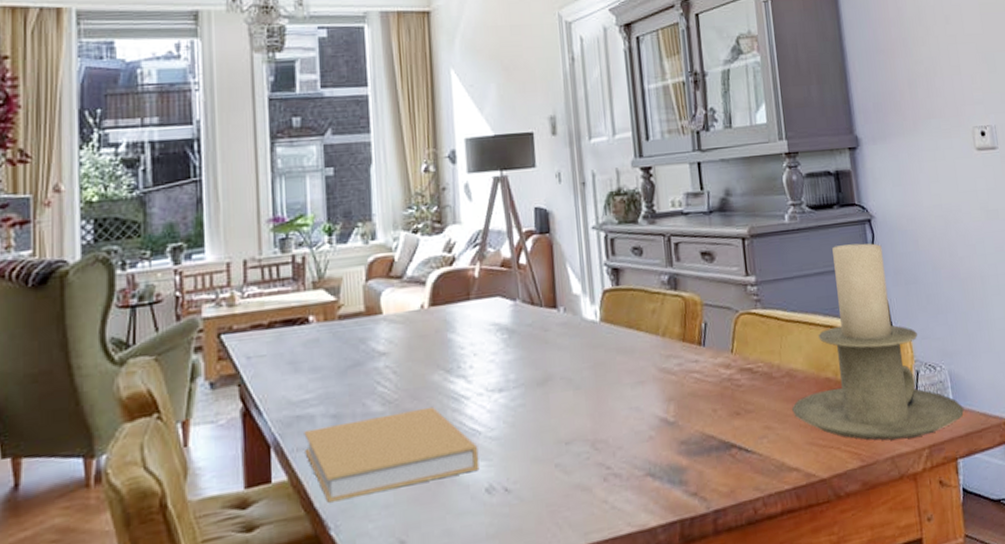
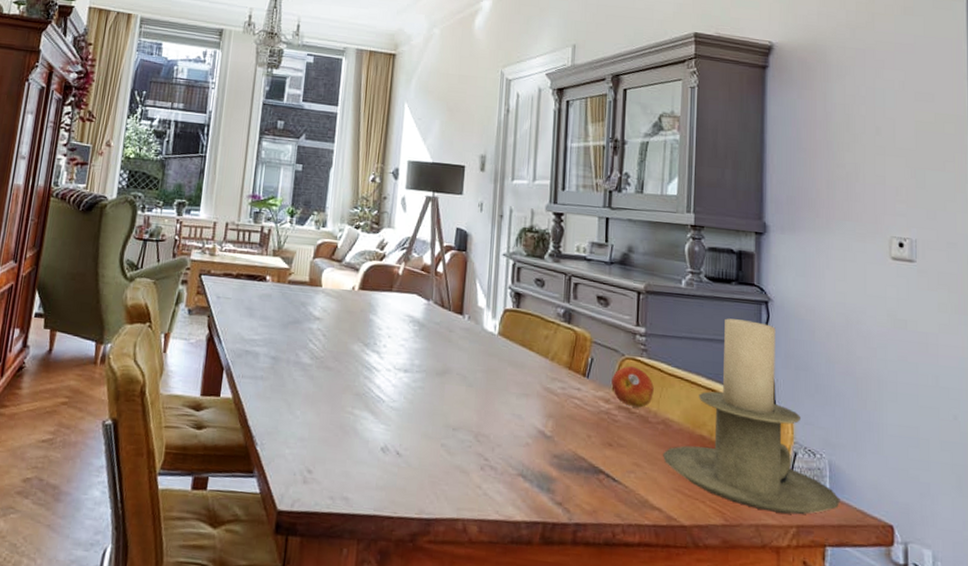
book: present [304,406,480,503] -> none [247,363,381,431]
fruit: none [729,321,774,366] -> present [611,366,654,408]

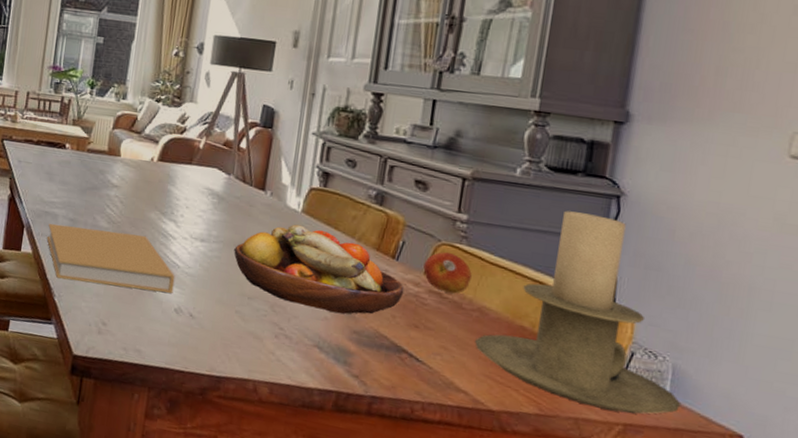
book: none [247,363,381,431] -> present [46,223,175,293]
fruit bowl: none [436,347,596,438] -> present [233,224,404,314]

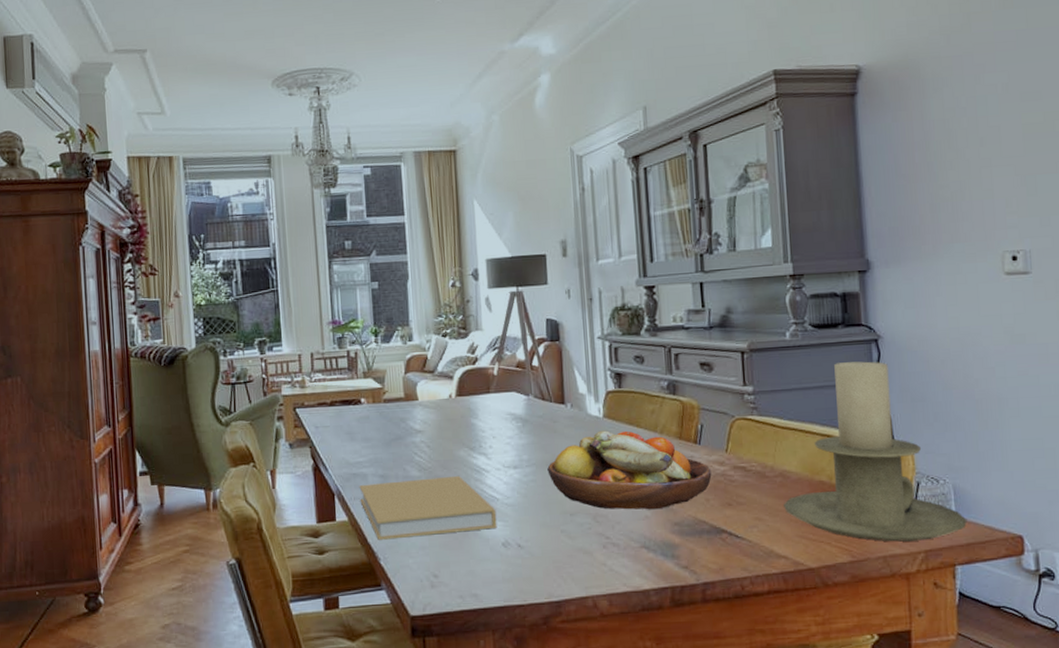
fruit: present [423,252,472,294] -> none [724,426,768,465]

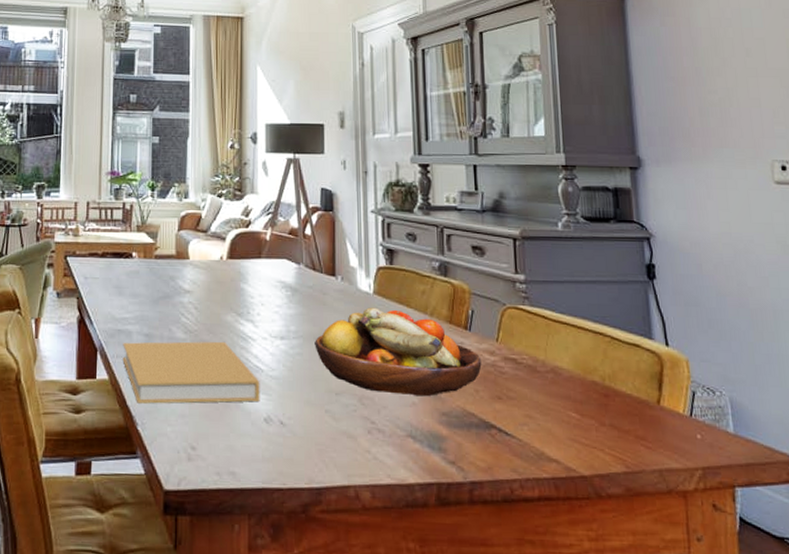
candle holder: present [784,361,968,542] -> none [555,258,746,456]

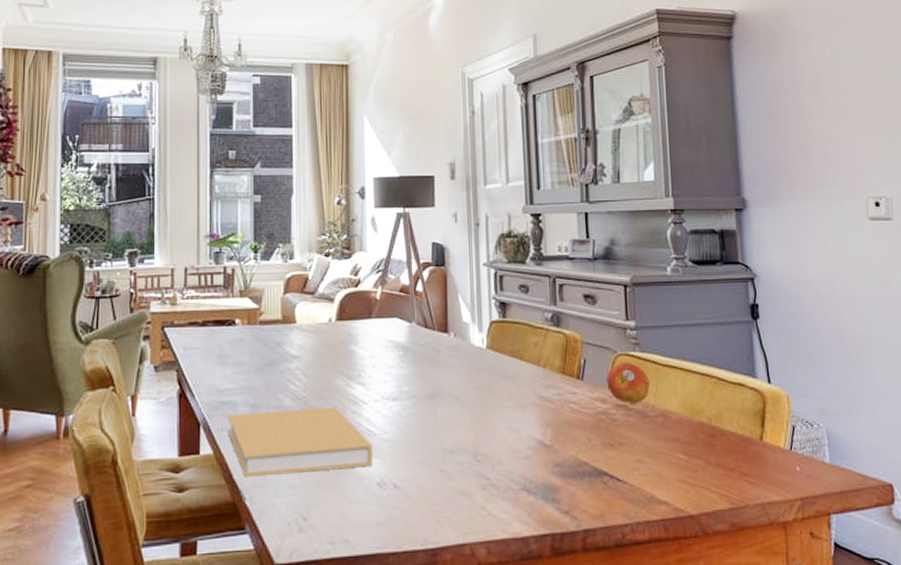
fruit bowl: present [315,307,482,397] -> none [428,362,594,449]
fruit: none [495,316,540,358] -> present [606,363,650,404]

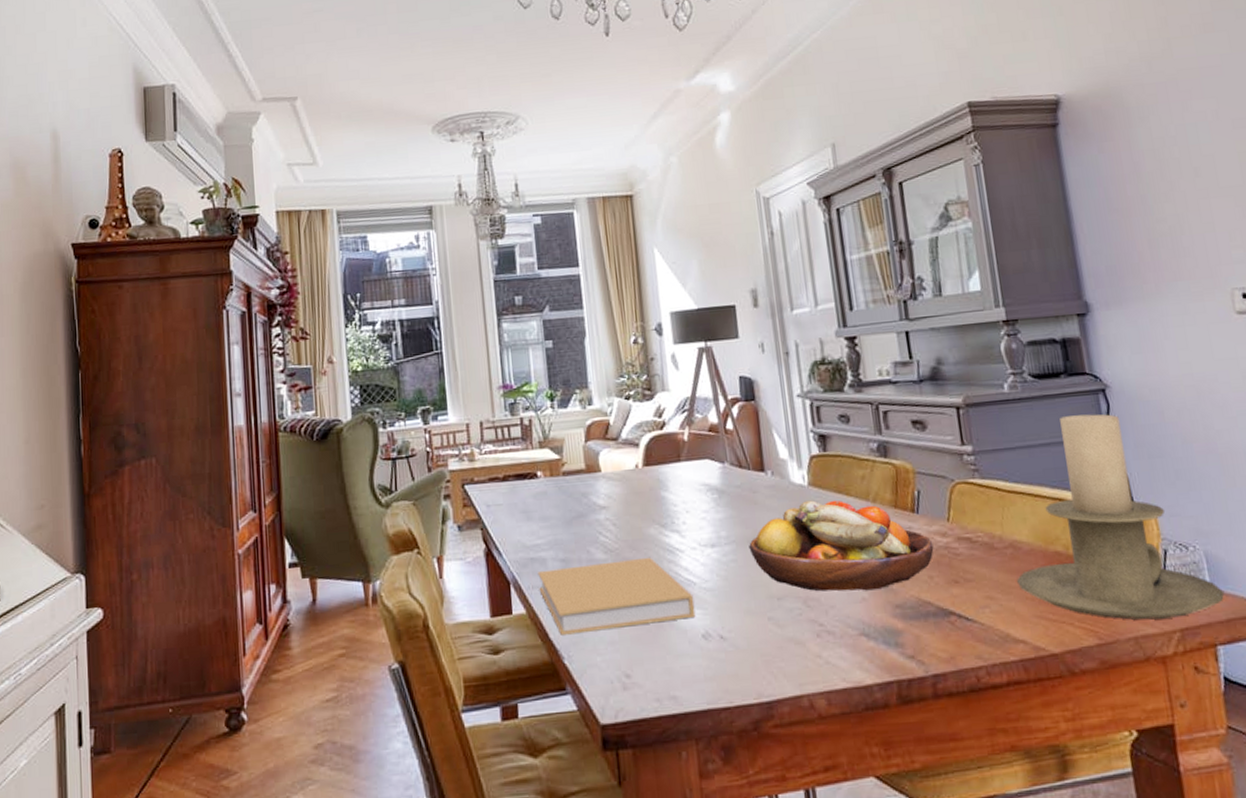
fruit bowl: none [428,362,594,449] -> present [749,500,934,592]
fruit: present [606,363,650,404] -> none [944,491,995,536]
candle holder: none [665,300,841,488] -> present [1017,414,1225,620]

